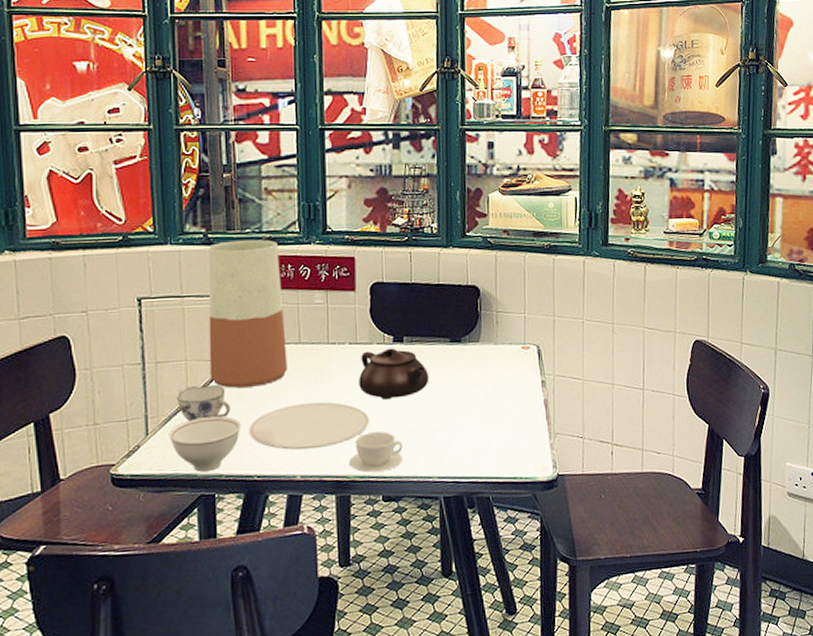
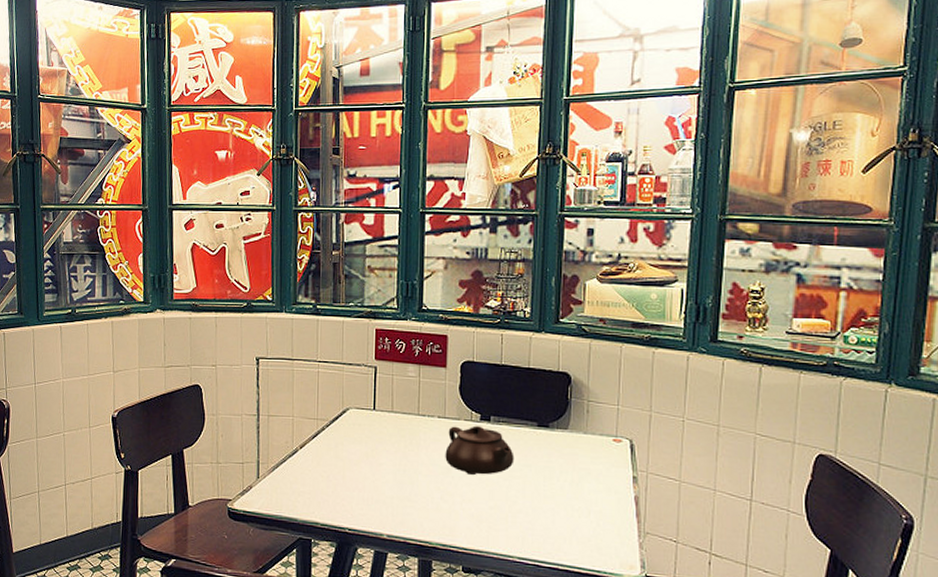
bowl: present [169,416,242,472] -> none [276,469,337,518]
teacup: present [176,384,231,422] -> none [283,439,329,472]
vase: present [208,239,287,388] -> none [312,312,380,447]
plate: present [249,402,369,450] -> none [344,468,453,512]
teacup: present [350,431,403,473] -> none [433,504,484,544]

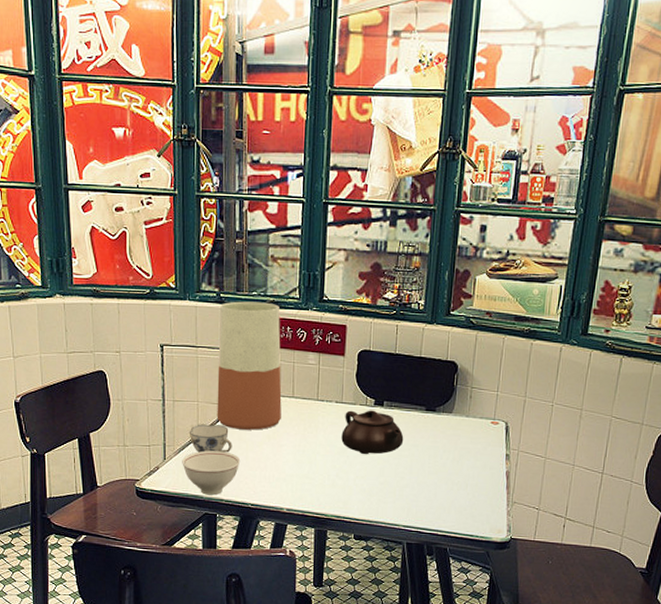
bowl: none [276,469,337,518] -> present [182,450,241,495]
teacup: none [283,439,329,472] -> present [189,423,232,453]
vase: none [312,312,380,447] -> present [217,301,282,430]

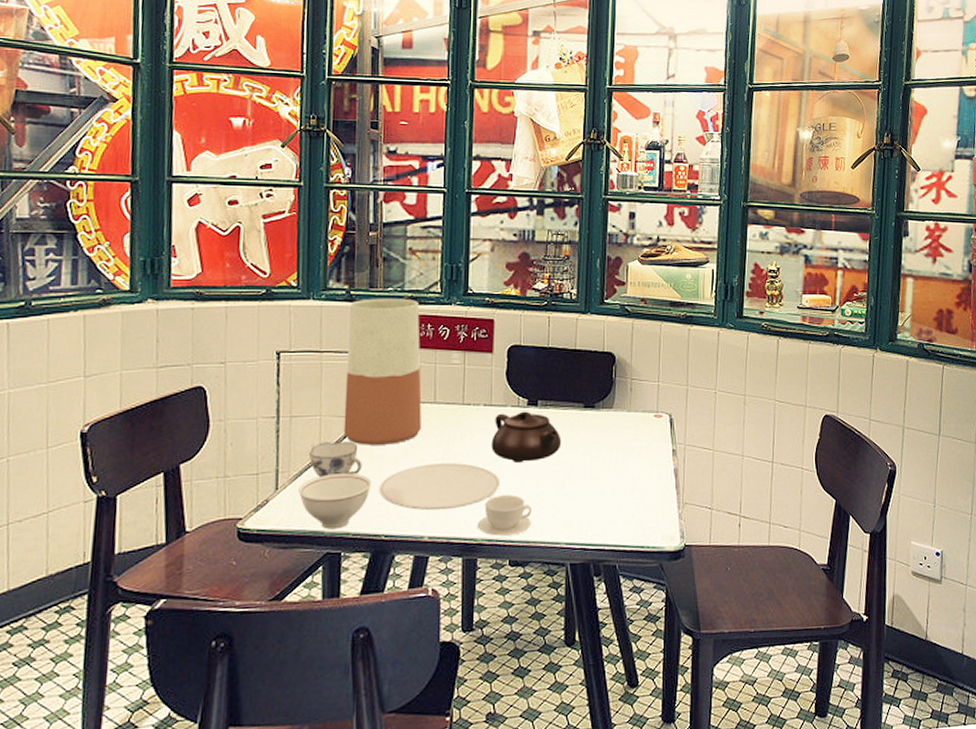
plate: none [247,449,348,488] -> present [379,463,500,511]
teacup: none [328,480,374,515] -> present [478,495,531,536]

